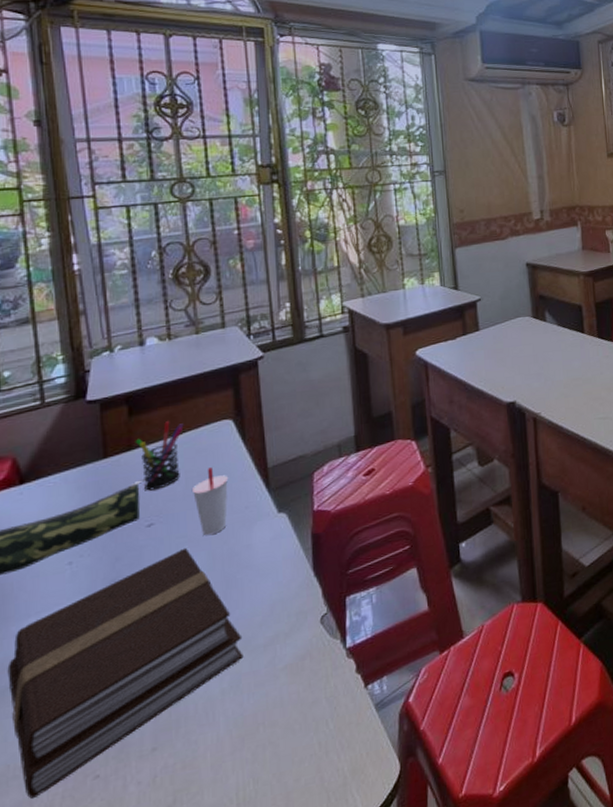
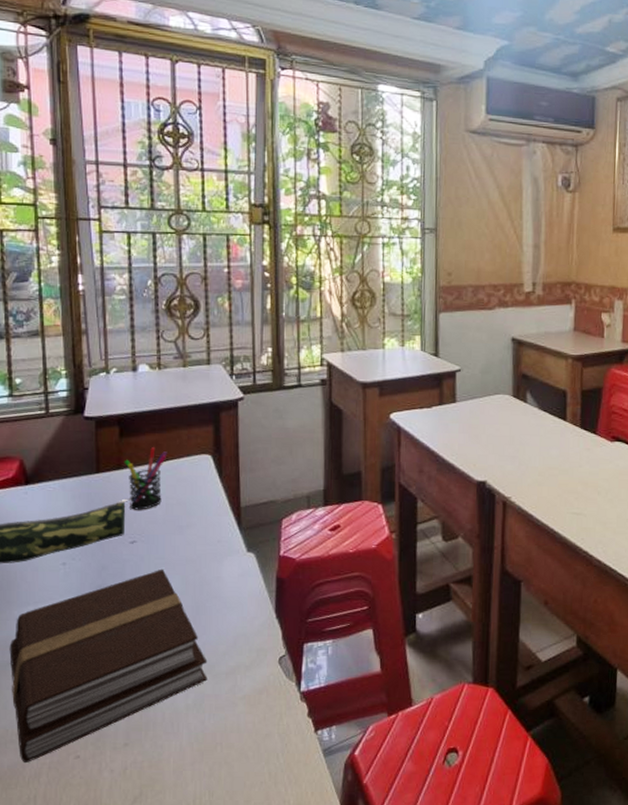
cup: present [191,467,229,536] -> none [171,498,205,562]

